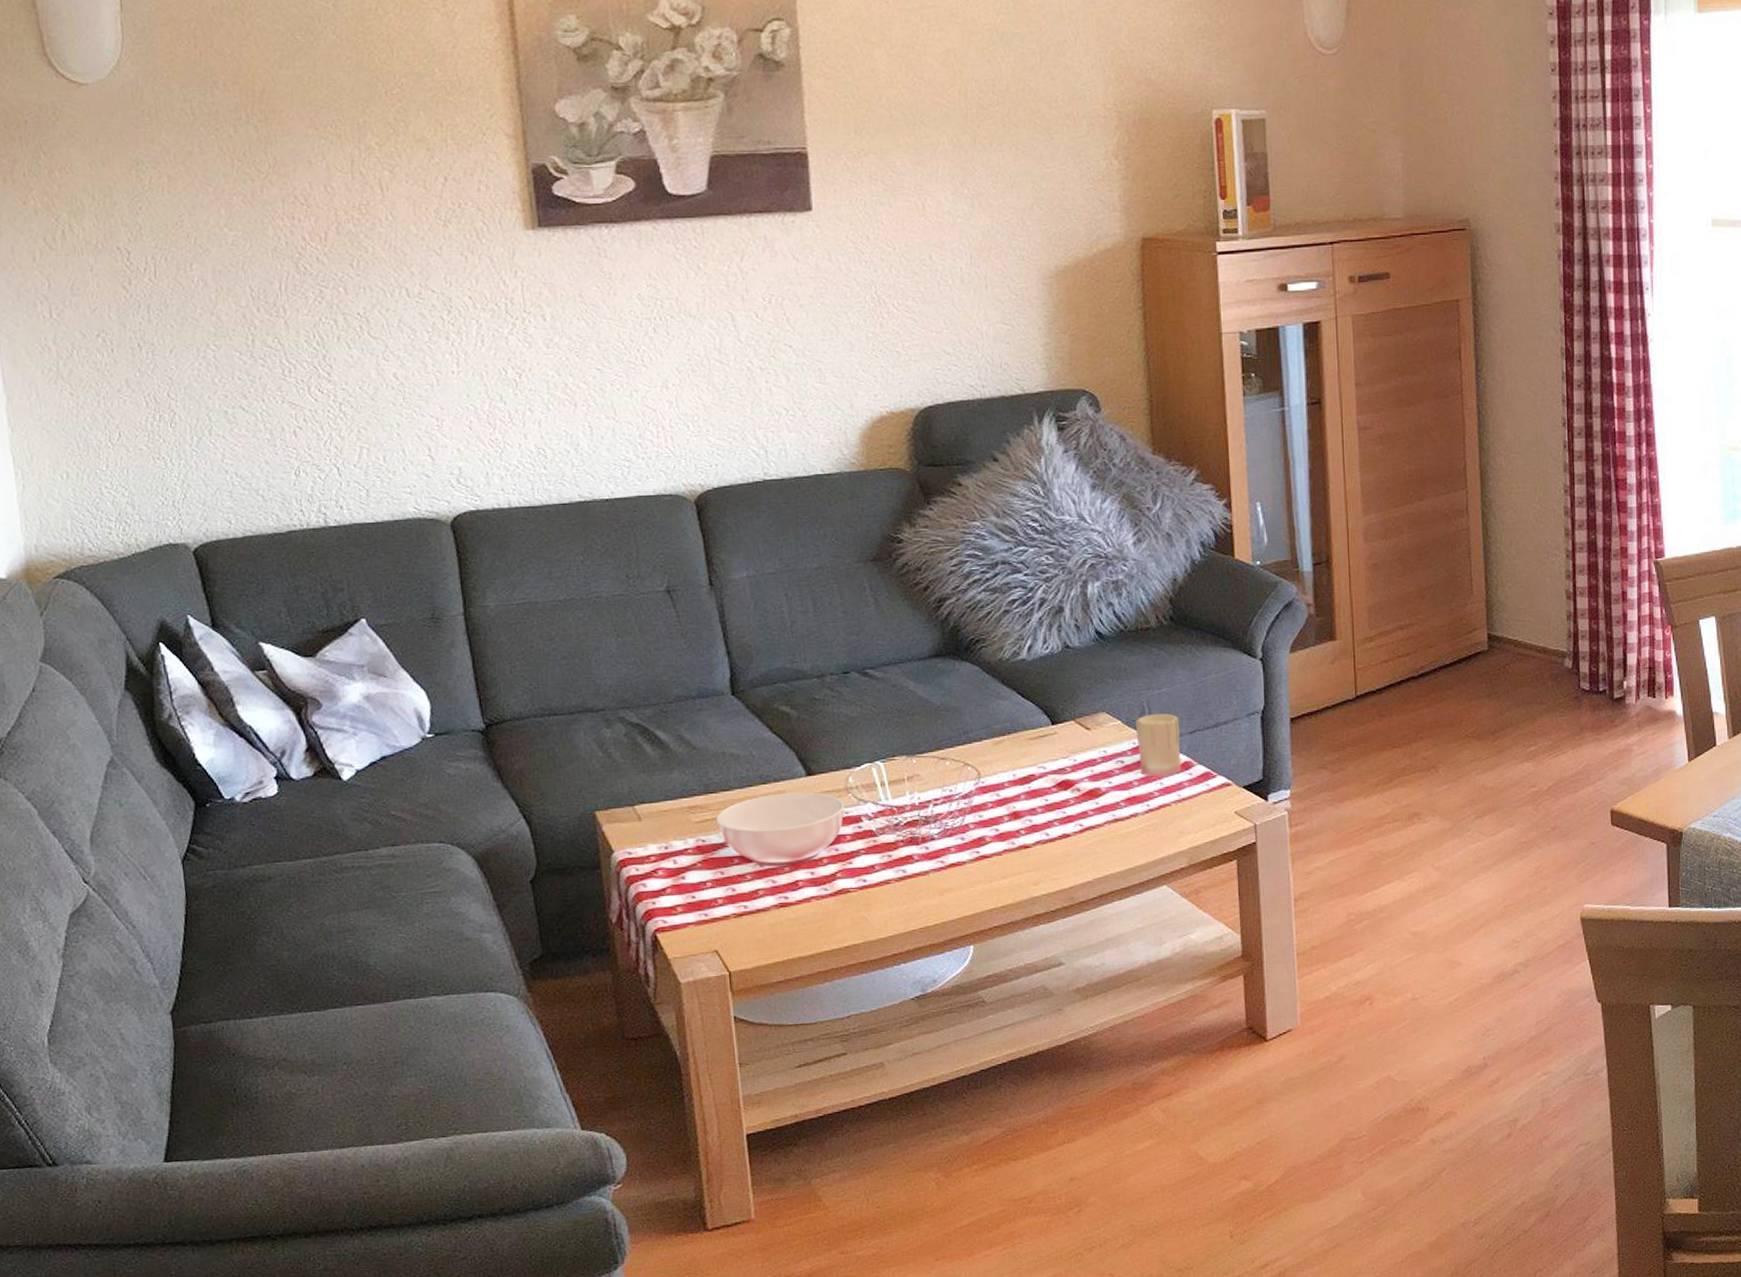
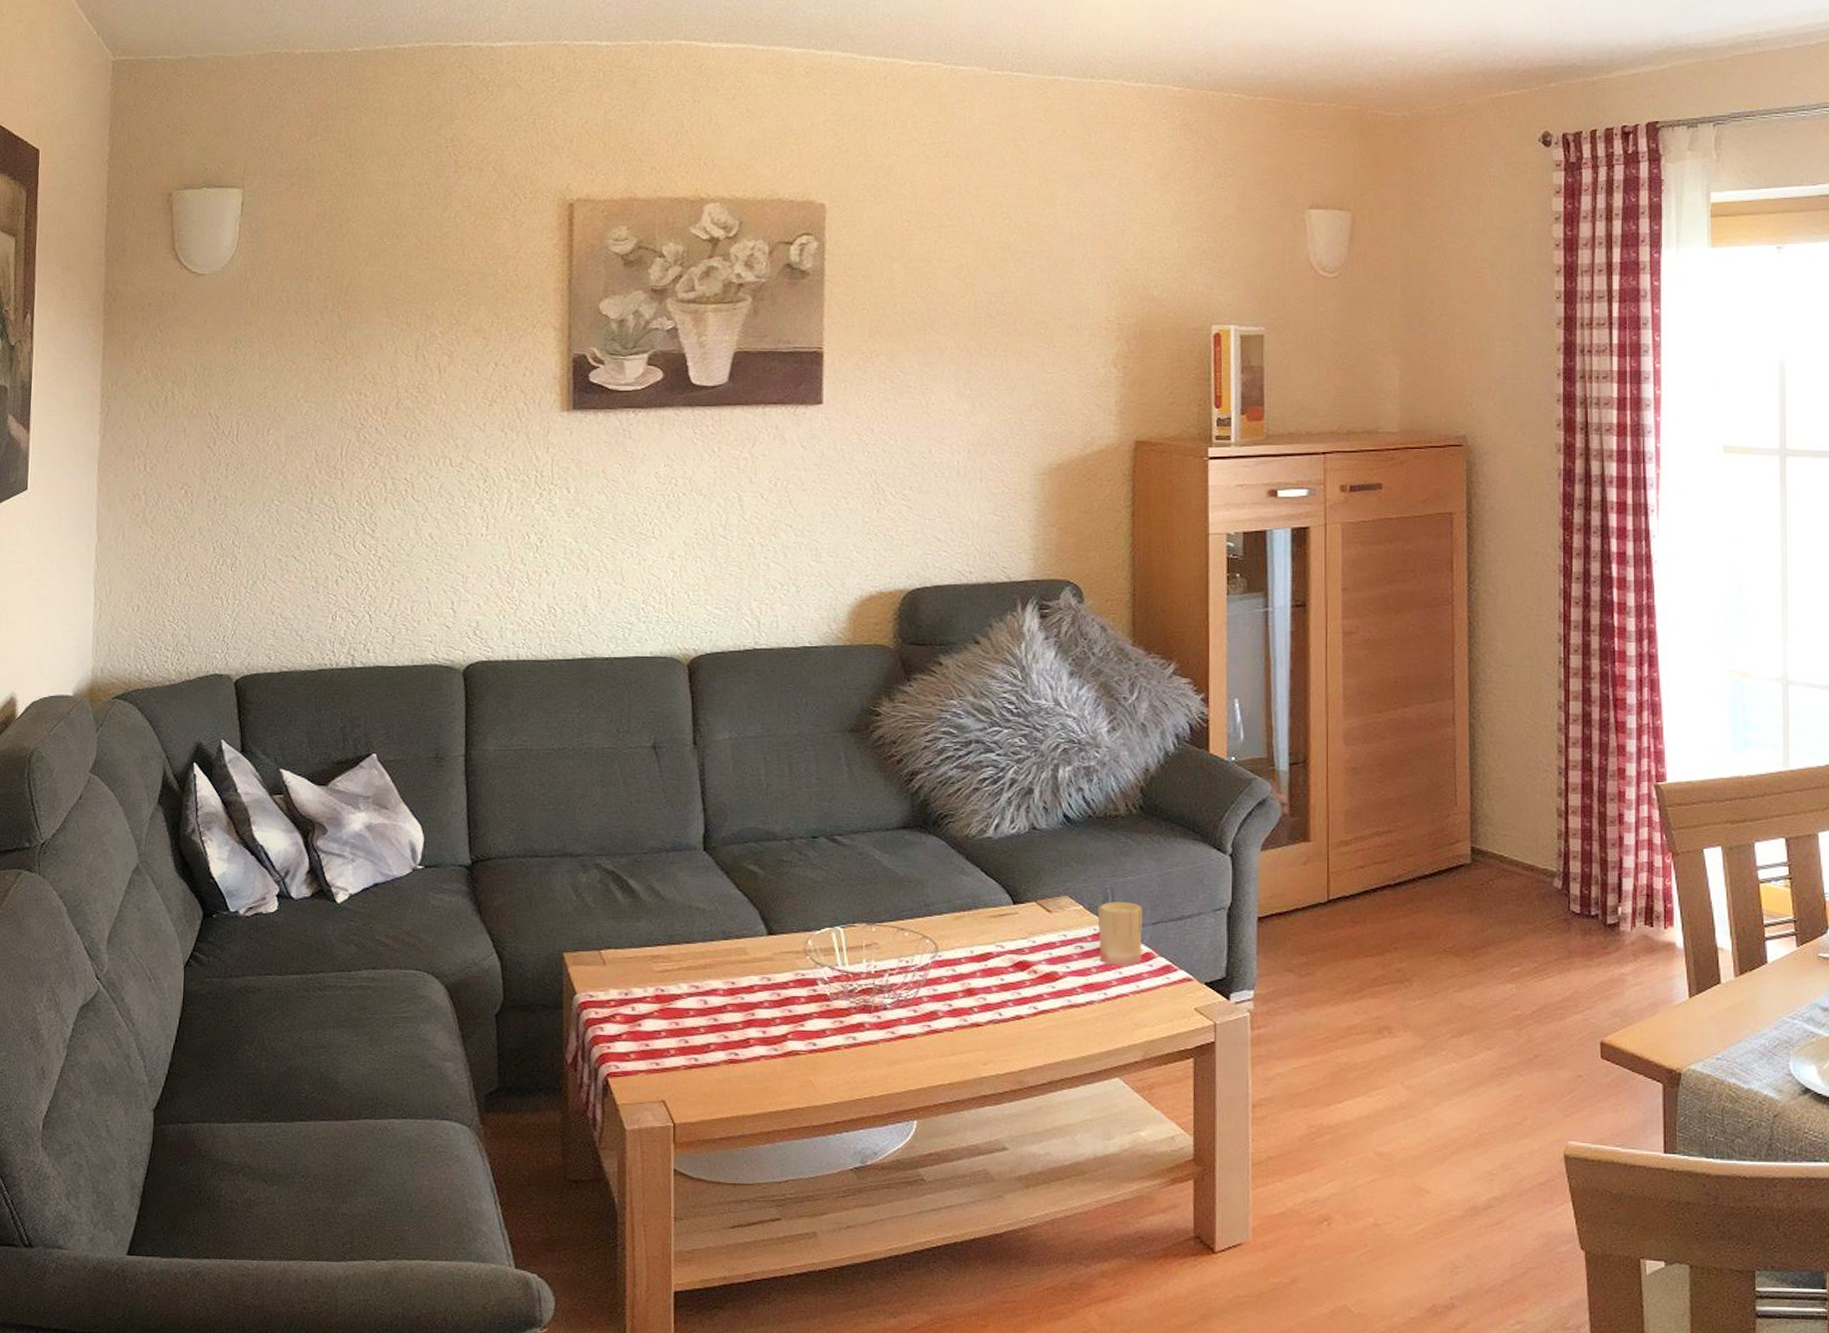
bowl: present [715,792,845,867] -> none [676,950,802,1023]

